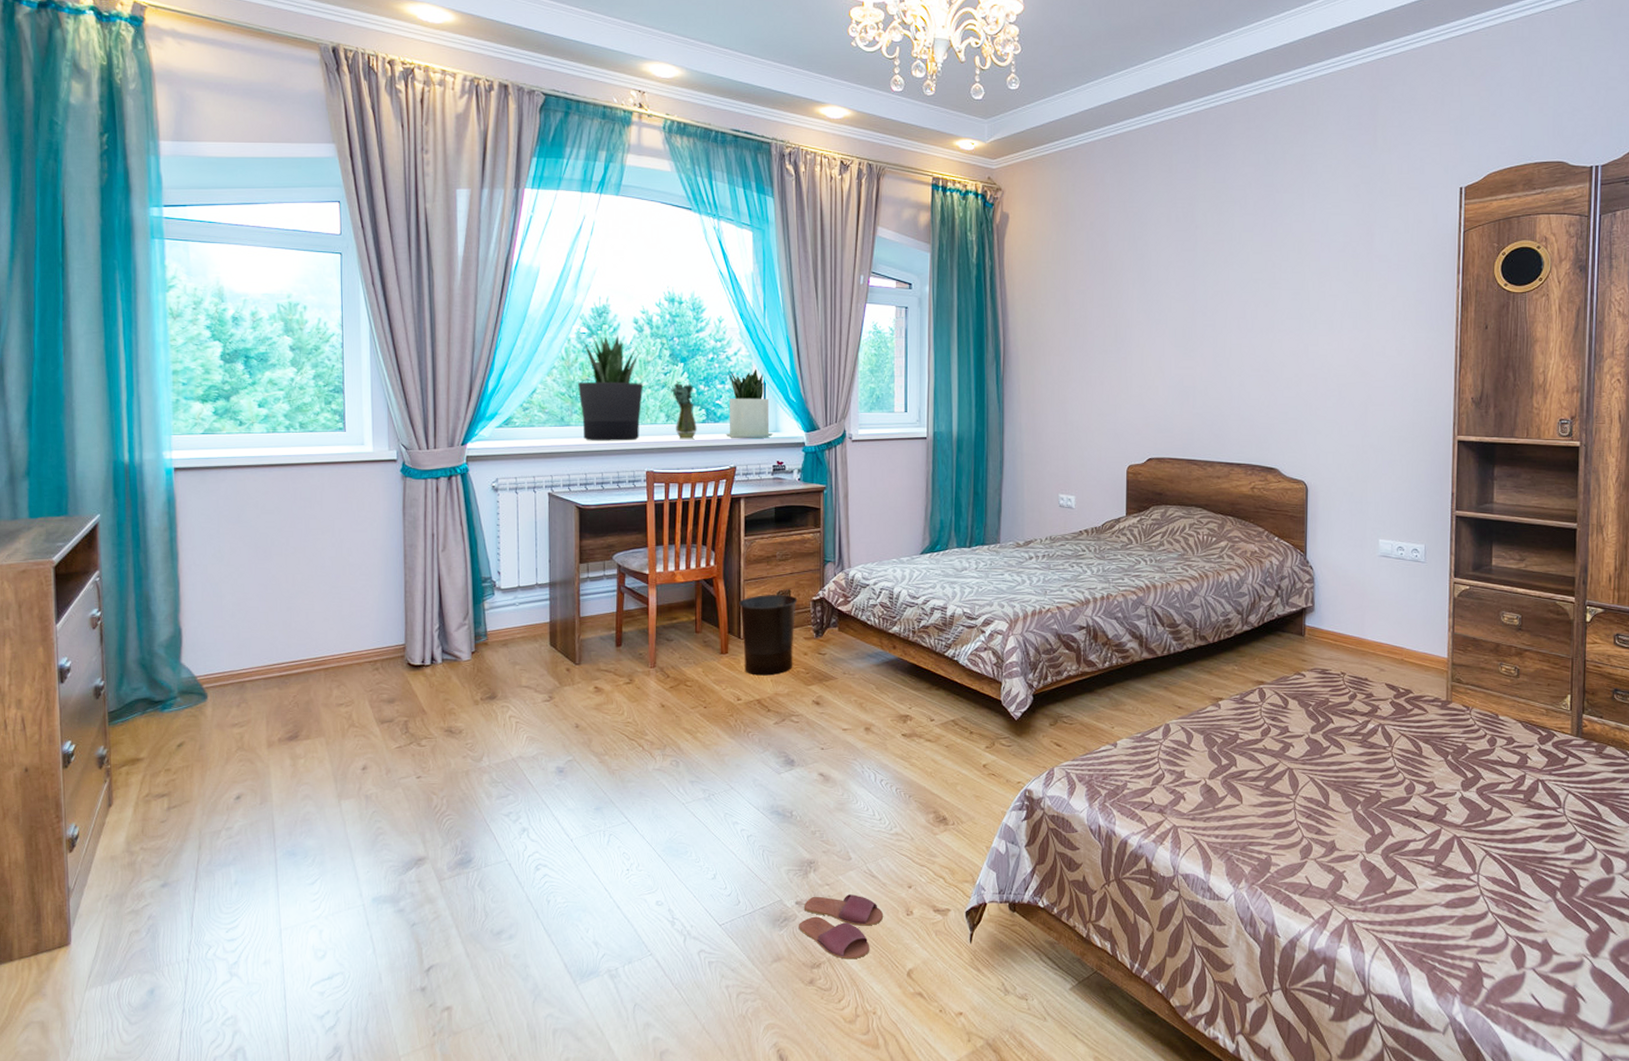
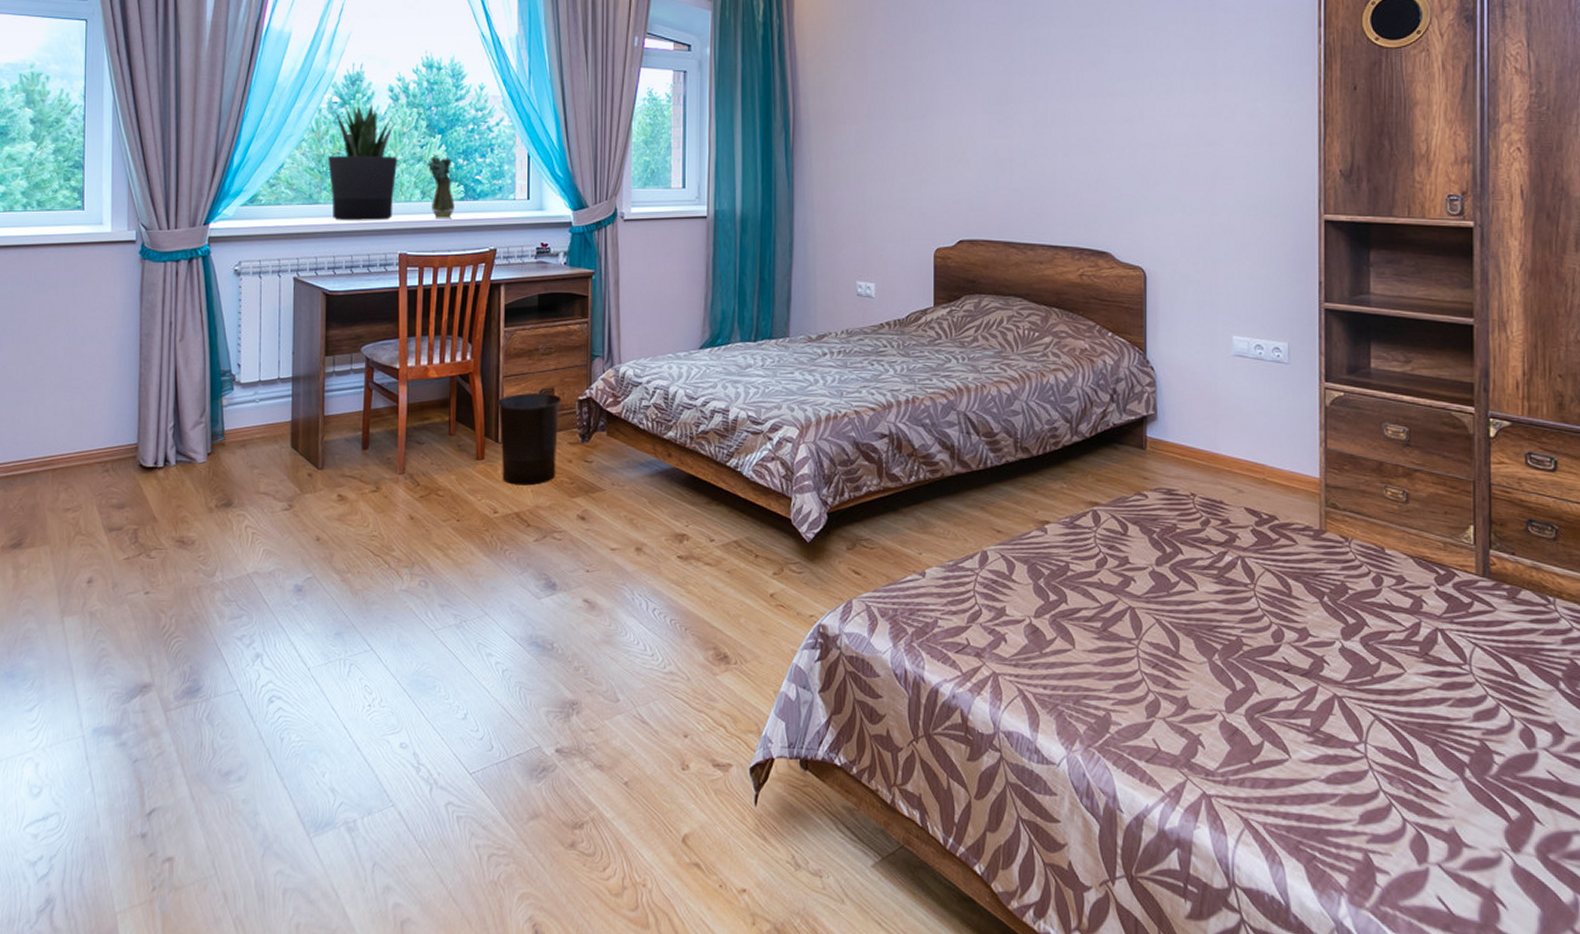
planter: present [725,368,773,438] -> none [485,140,537,217]
slippers: present [799,894,883,959] -> none [559,742,654,820]

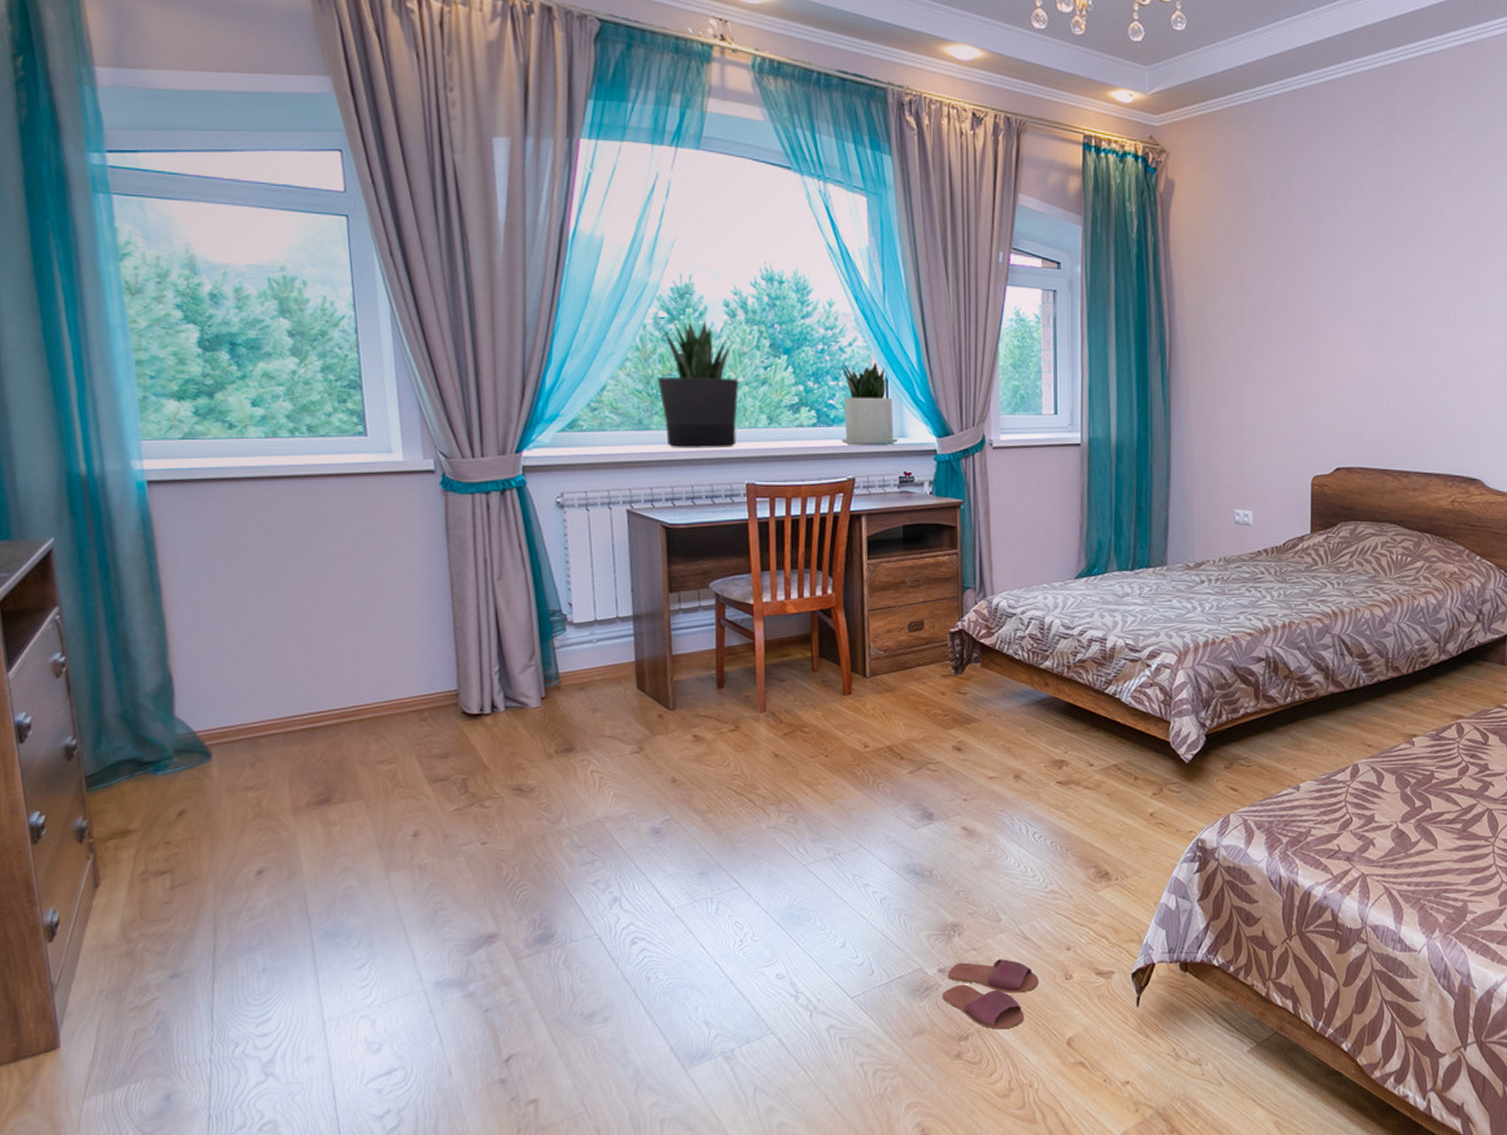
vase: present [427,154,455,219] -> none [773,376,806,447]
planter: none [485,140,537,217] -> present [841,362,899,445]
waste bin: present [496,393,562,486] -> none [862,627,932,719]
slippers: none [559,742,654,820] -> present [943,959,1038,1030]

